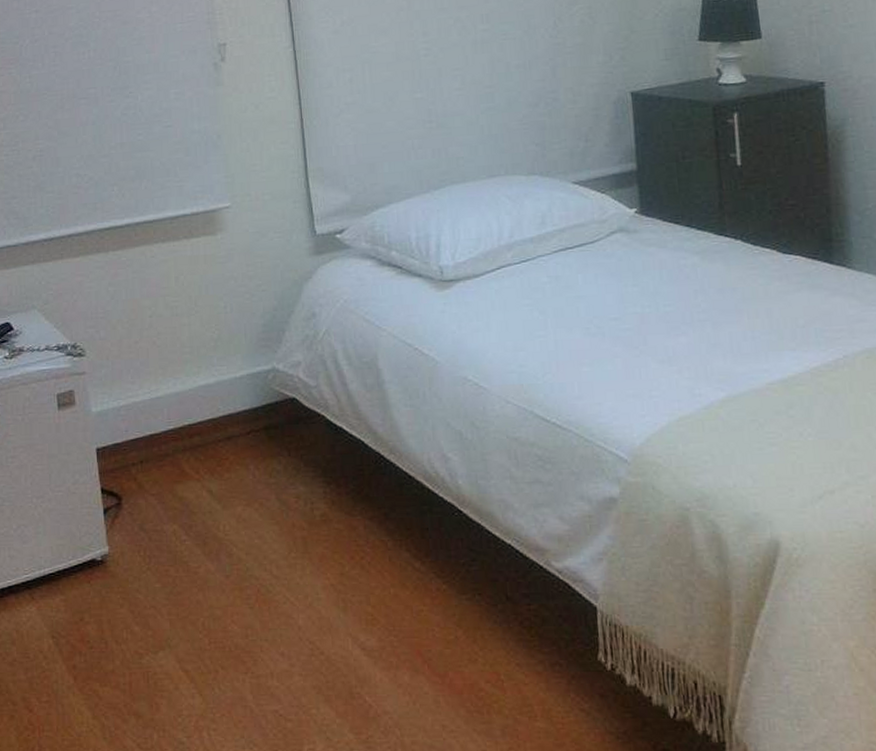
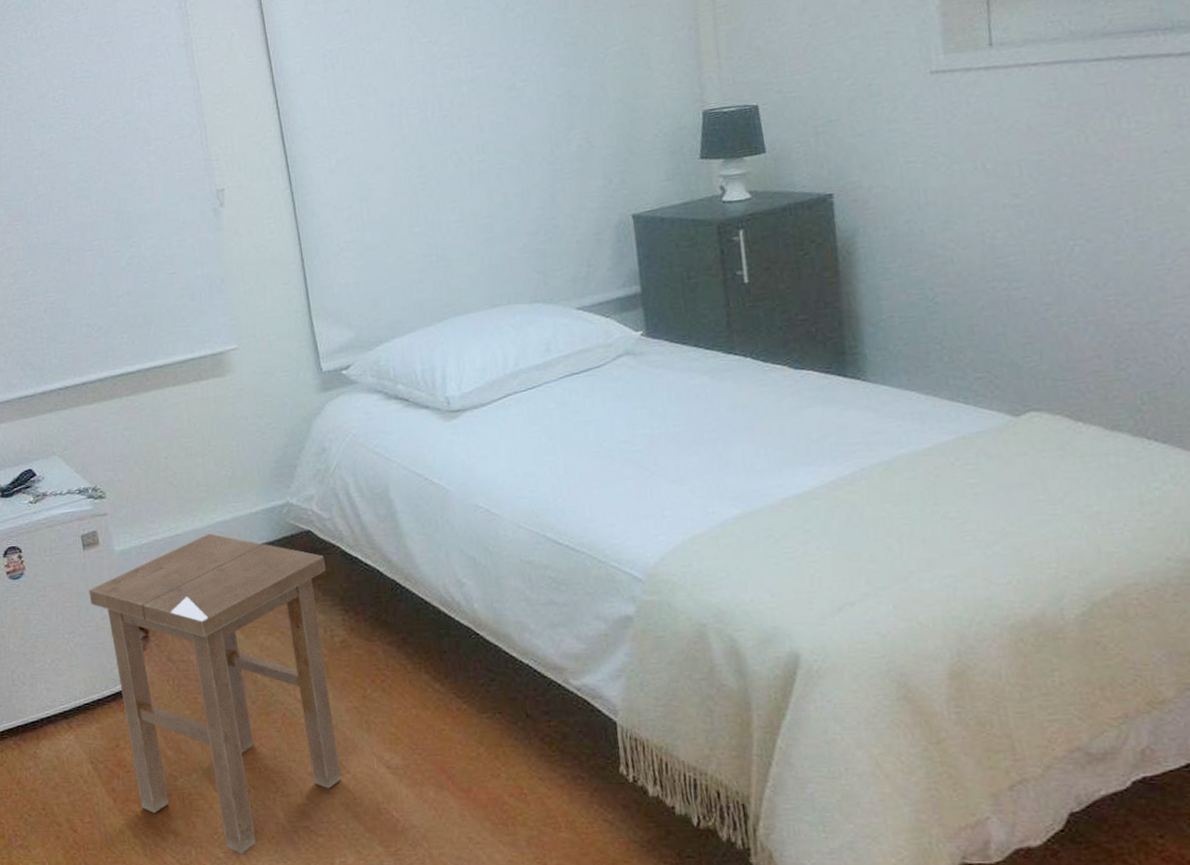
stool: none [61,397,315,738] -> present [89,533,342,853]

